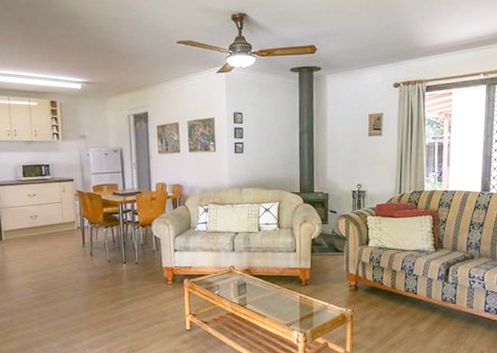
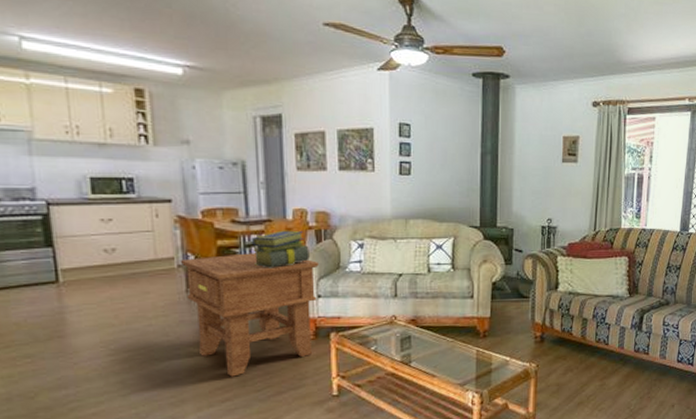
side table: none [79,217,175,312] -> present [181,253,319,377]
stack of books: none [126,199,168,229] -> present [251,230,310,268]

